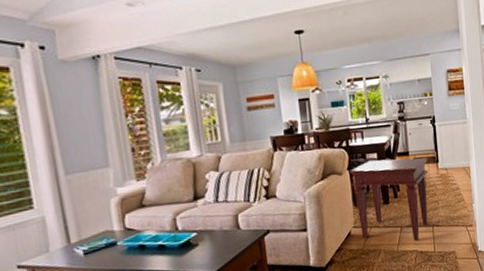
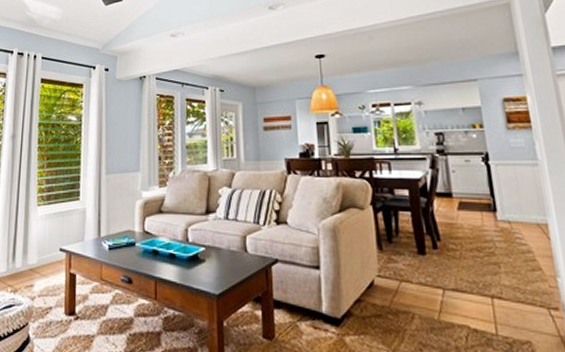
side table: present [349,157,429,241] -> none [373,197,485,314]

